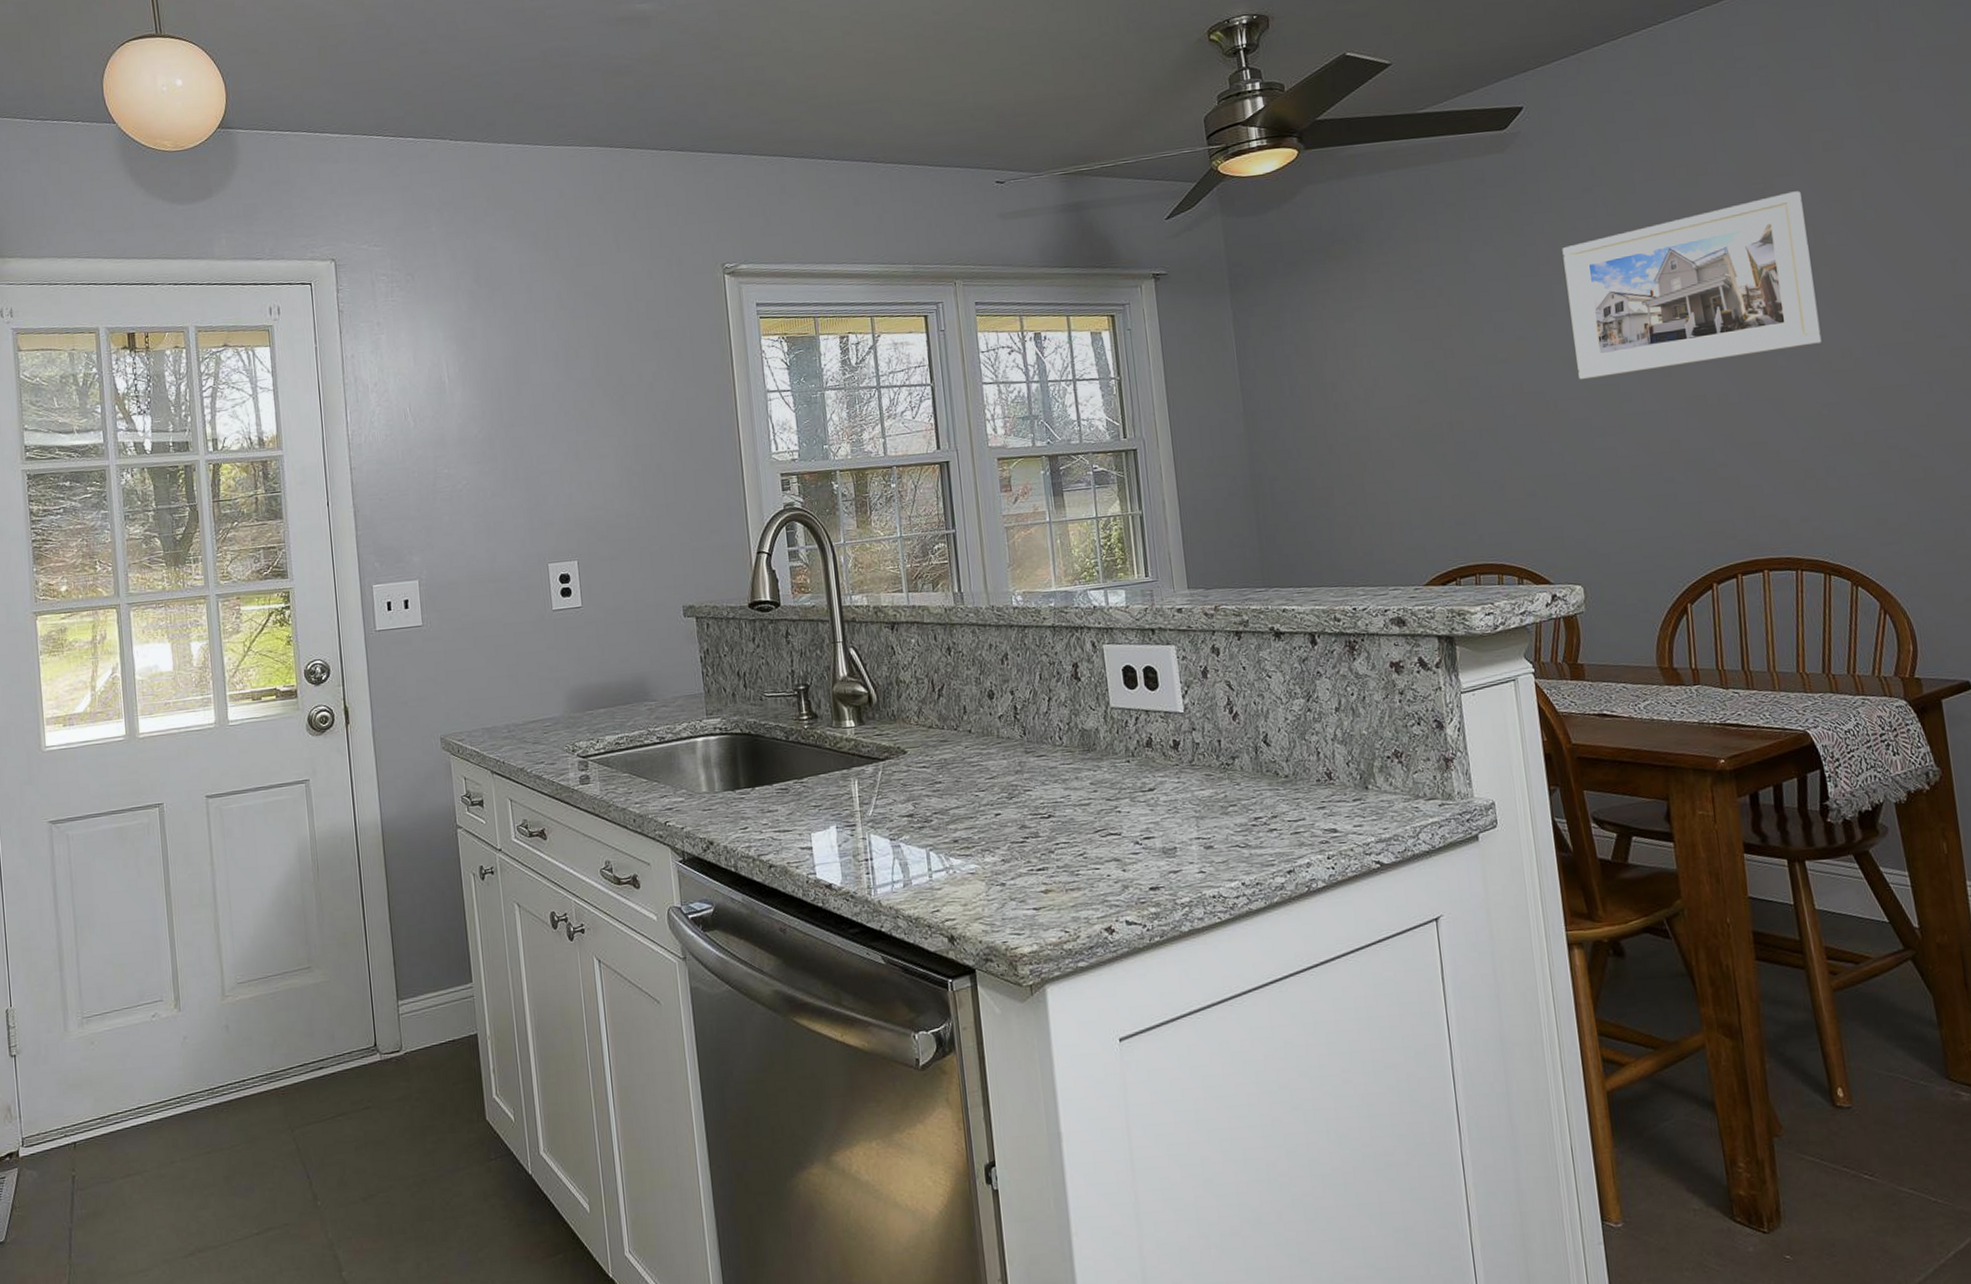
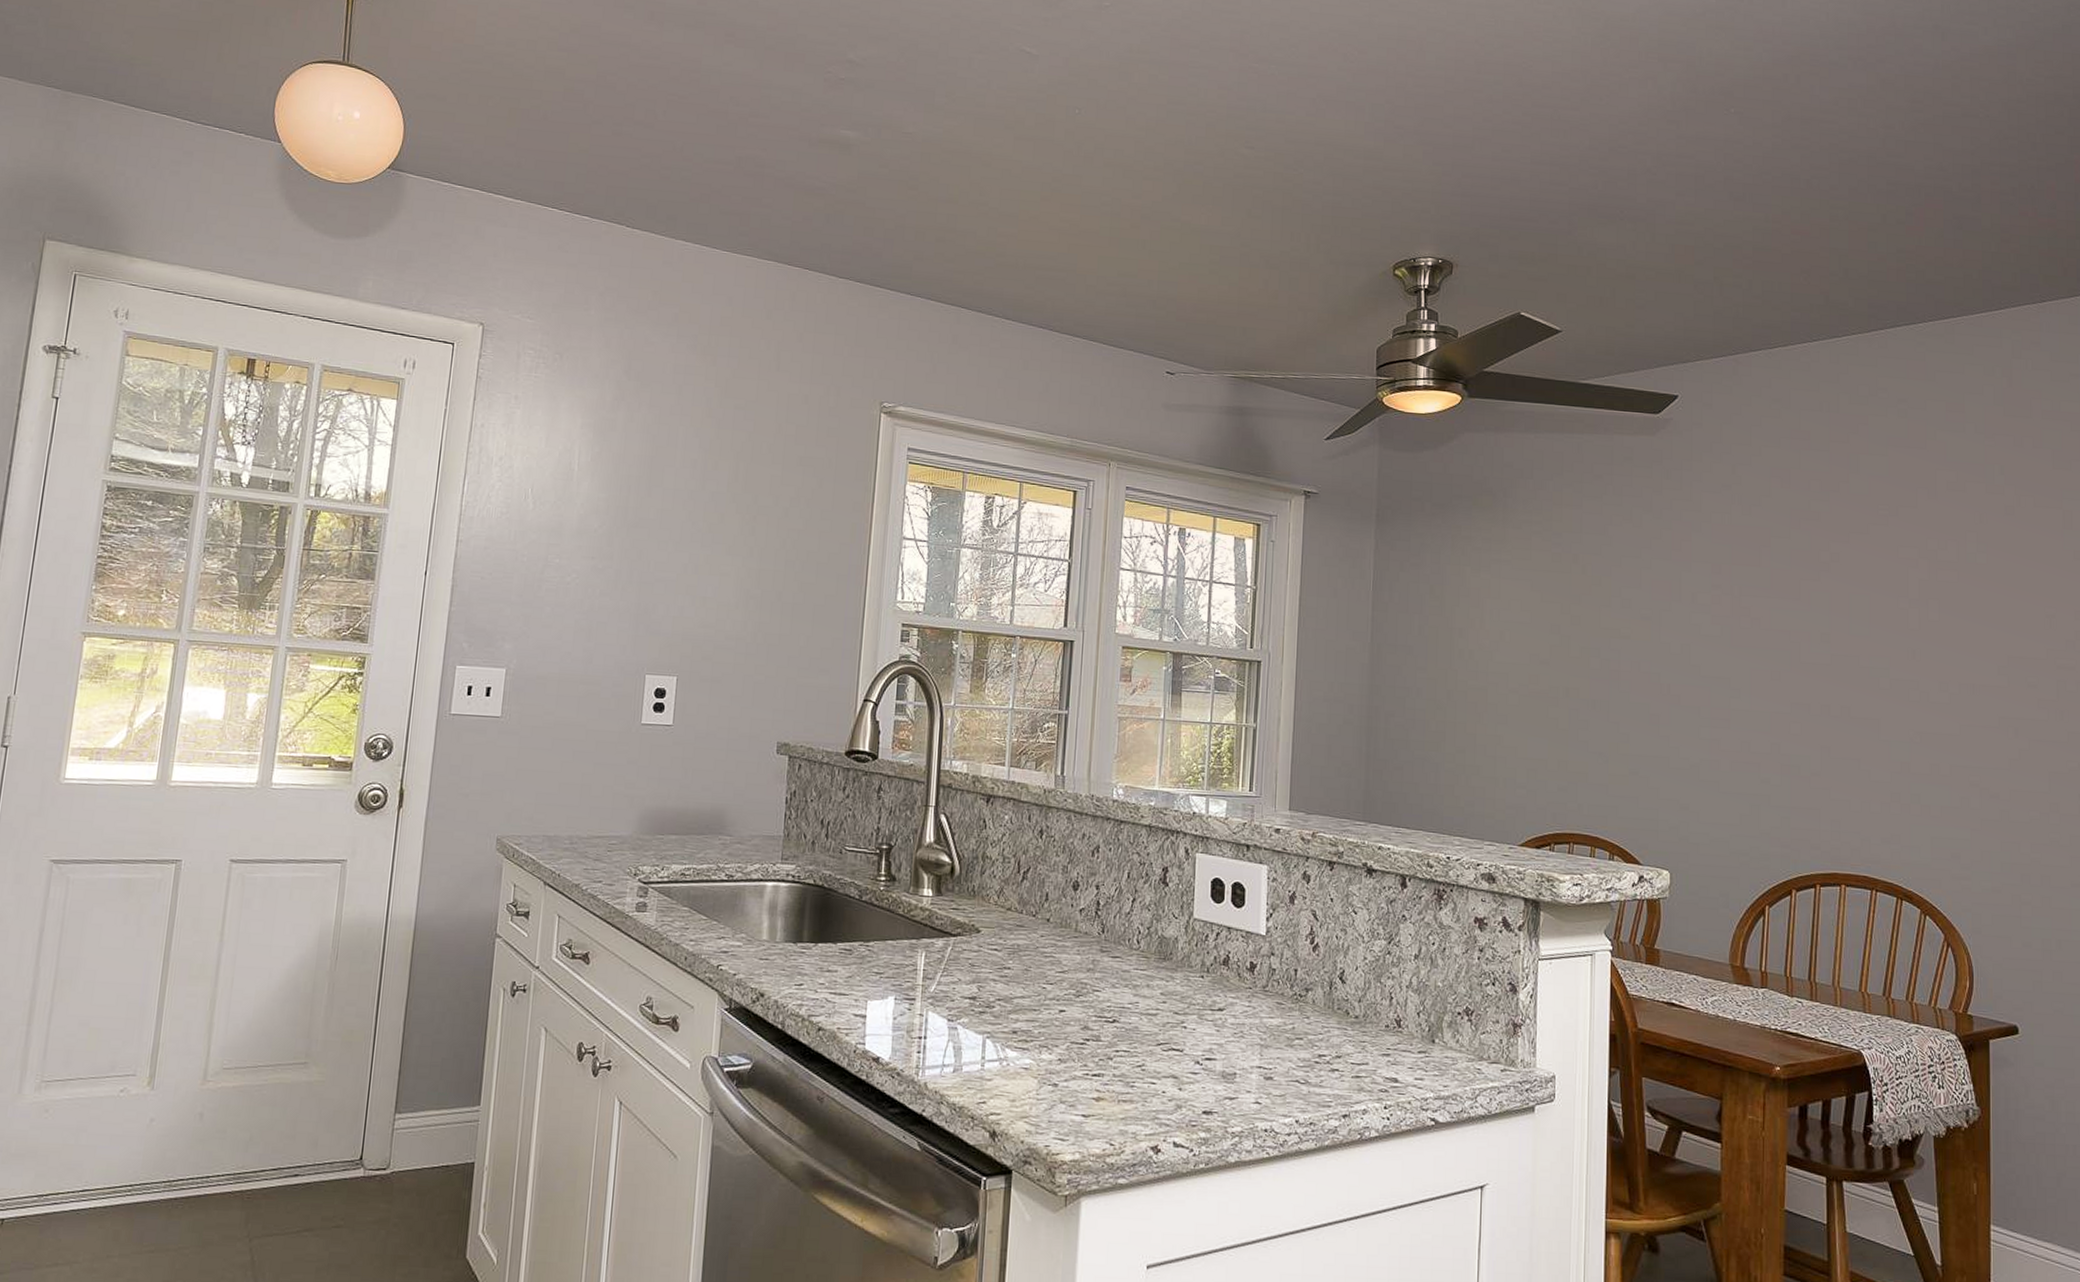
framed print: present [1562,191,1822,380] -> none [1694,523,1923,674]

